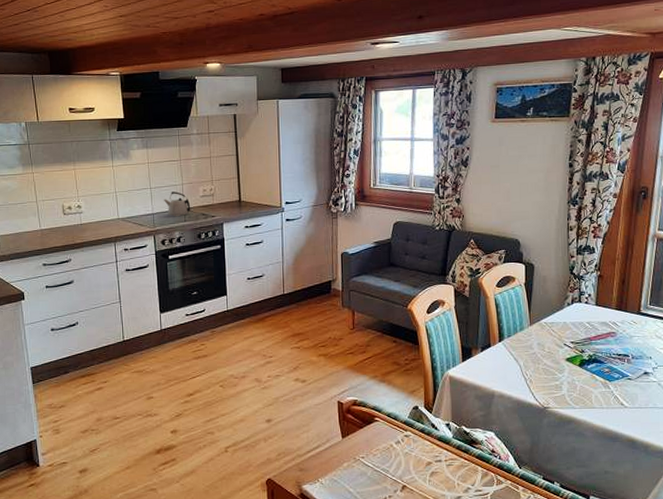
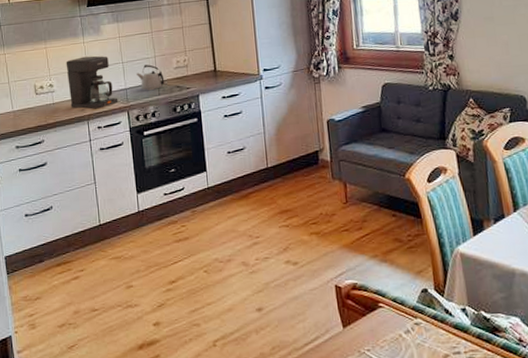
coffee maker: none [94,180,145,232] -> present [66,55,118,110]

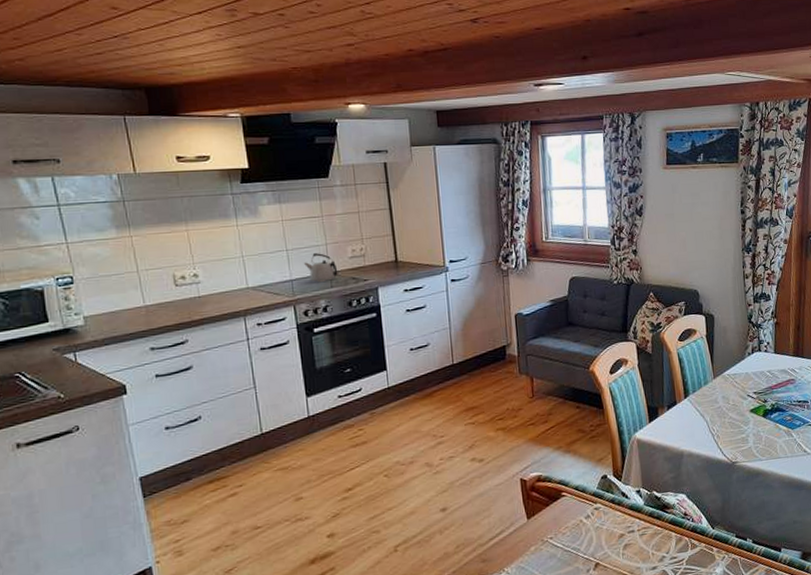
coffee maker: present [66,55,118,110] -> none [214,241,282,304]

